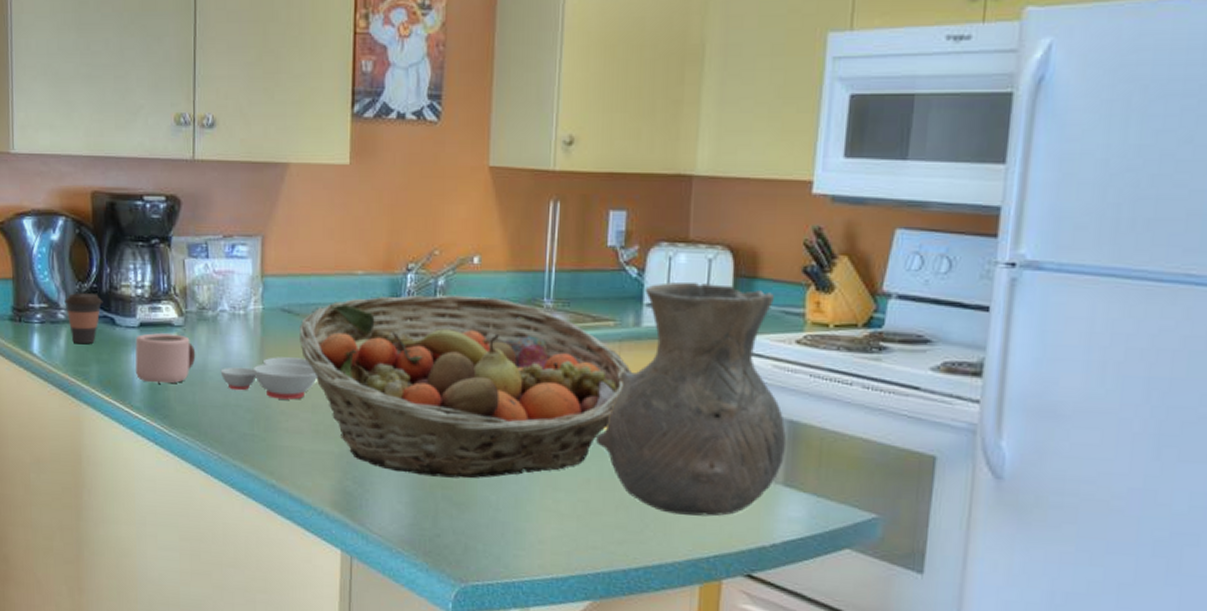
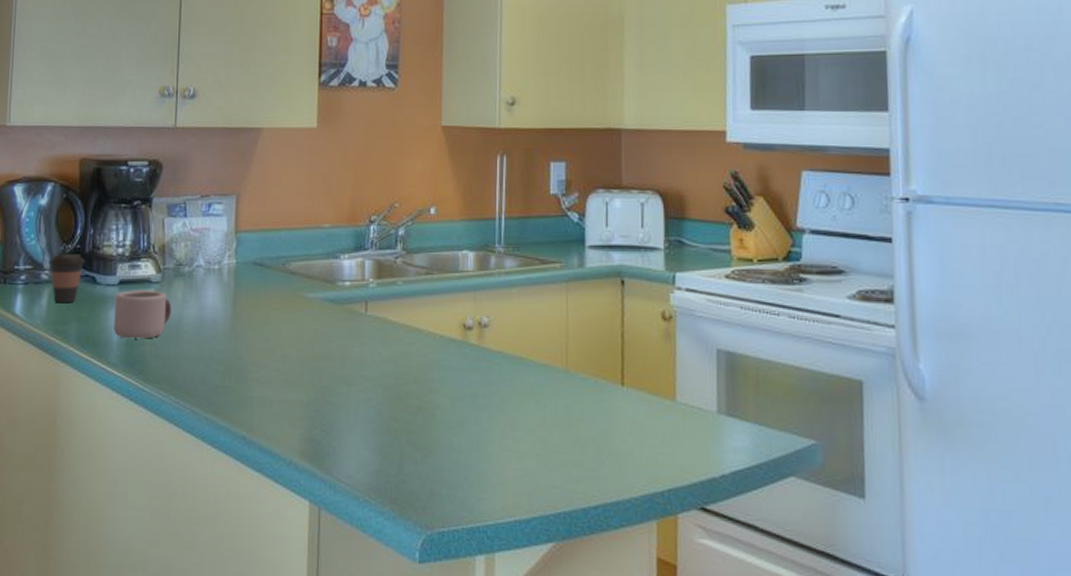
mixing bowl: present [220,357,319,400] -> none [194,309,288,350]
fruit basket: present [299,294,632,479] -> none [270,243,579,422]
vase: present [595,281,787,517] -> none [549,224,726,450]

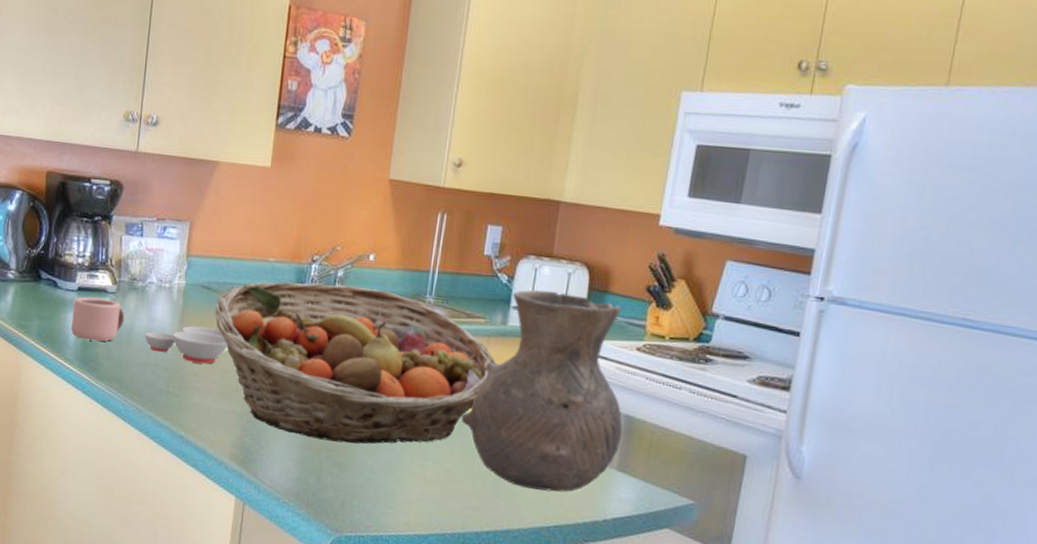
coffee cup: present [49,254,86,304] -> none [15,257,48,302]
mixing bowl: none [194,309,288,350] -> present [144,326,229,364]
fruit basket: none [270,243,579,422] -> present [215,282,496,444]
vase: none [549,224,726,450] -> present [461,290,623,492]

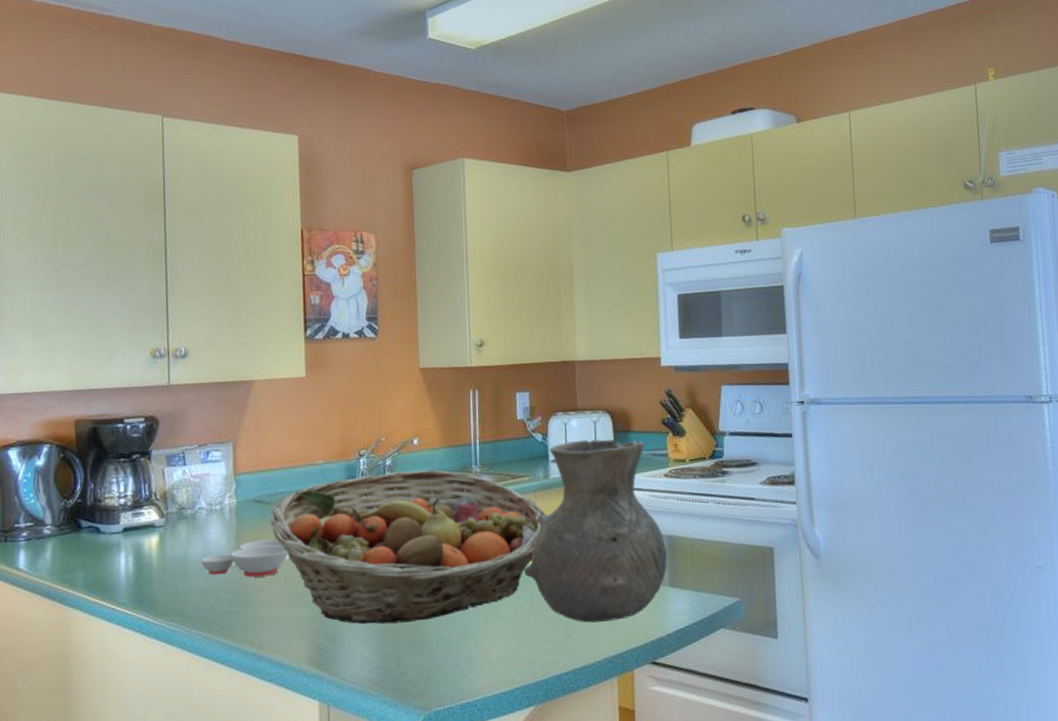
mug: present [70,297,125,342] -> none [119,533,178,580]

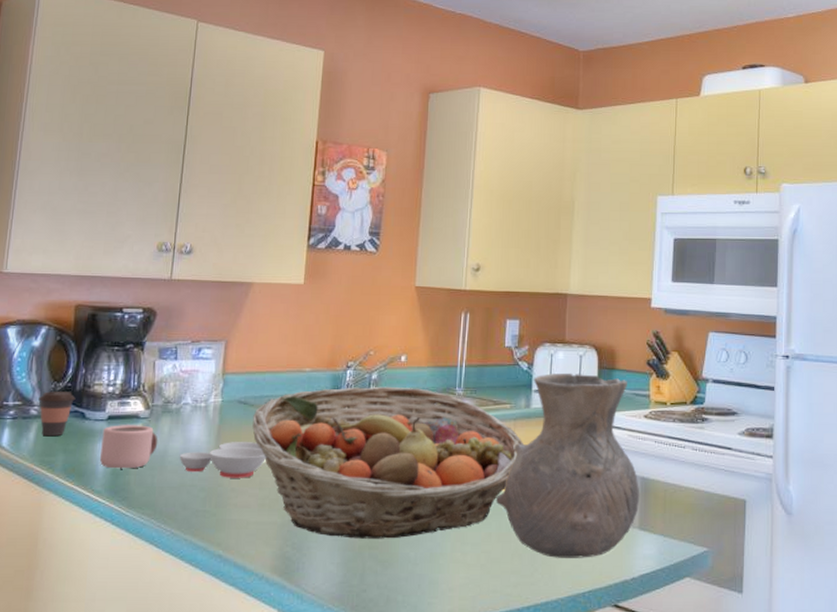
coffee cup: none [50,508,88,555] -> present [38,391,76,437]
mug: none [119,533,178,580] -> present [99,425,158,469]

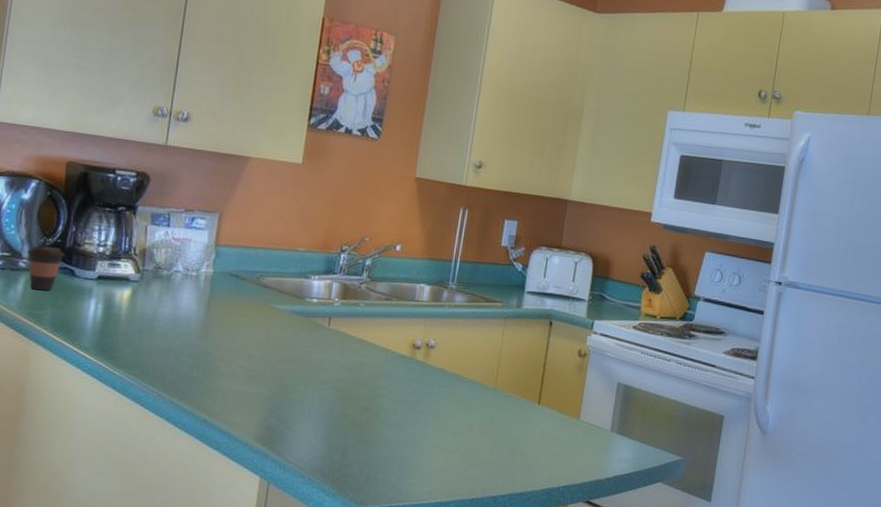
mug: present [99,425,158,469] -> none [88,285,148,329]
mixing bowl: present [179,442,267,478] -> none [168,312,257,349]
fruit basket: present [252,386,524,539] -> none [243,270,512,421]
vase: present [495,372,640,558] -> none [480,277,622,456]

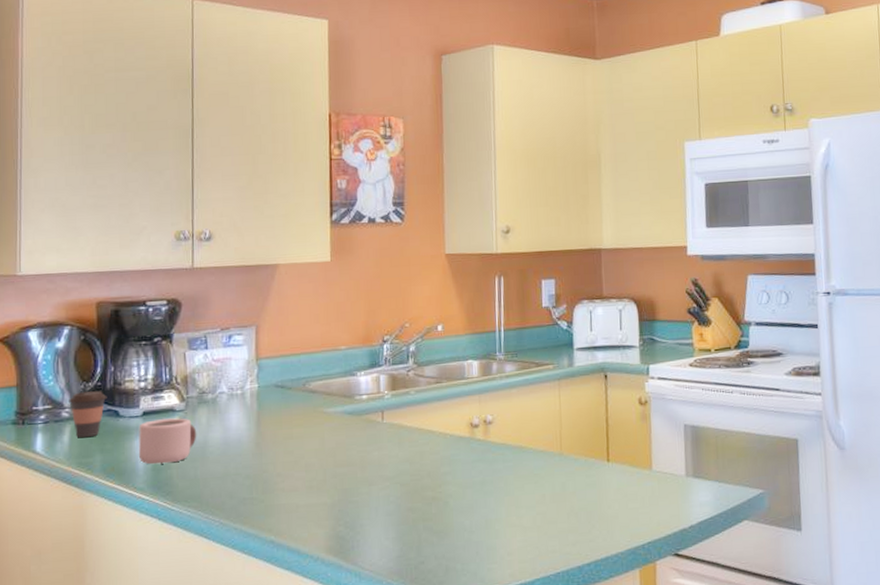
mug: none [88,285,148,329] -> present [138,418,197,465]

